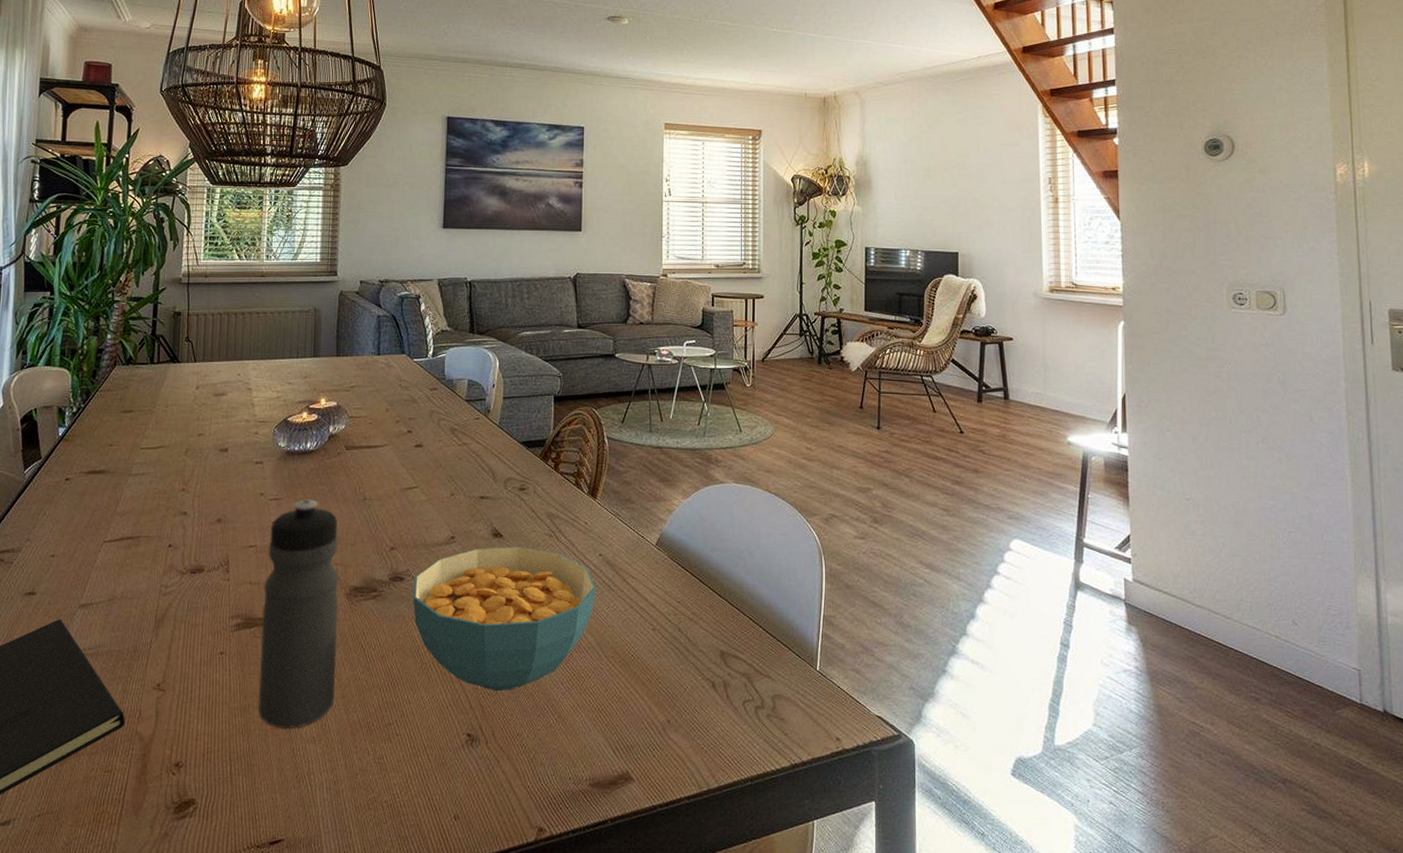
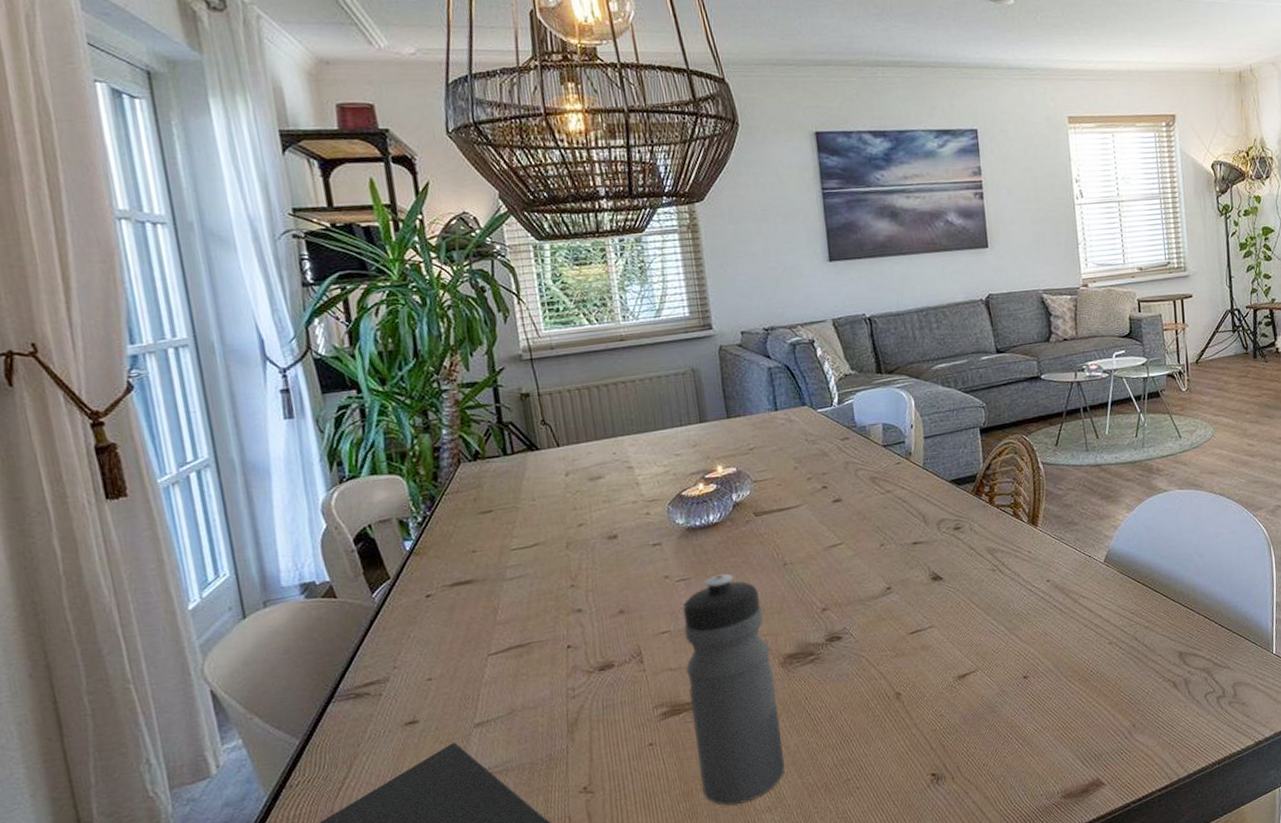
cereal bowl: present [413,546,596,691] -> none [852,585,1048,729]

